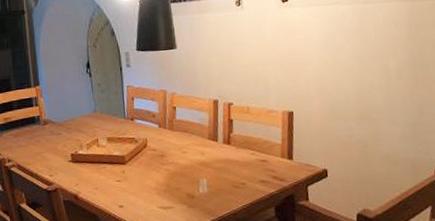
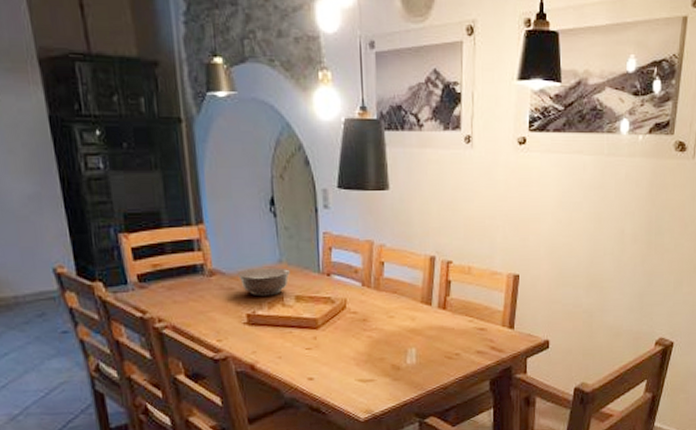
bowl: none [63,115,103,140] -> present [237,267,290,297]

